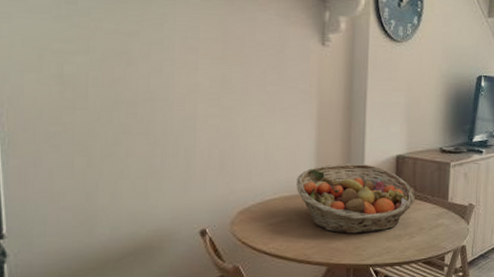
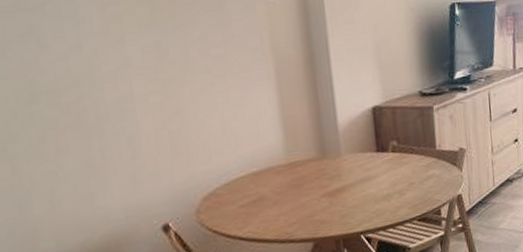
fruit basket: present [297,164,416,234] -> none [263,122,401,204]

